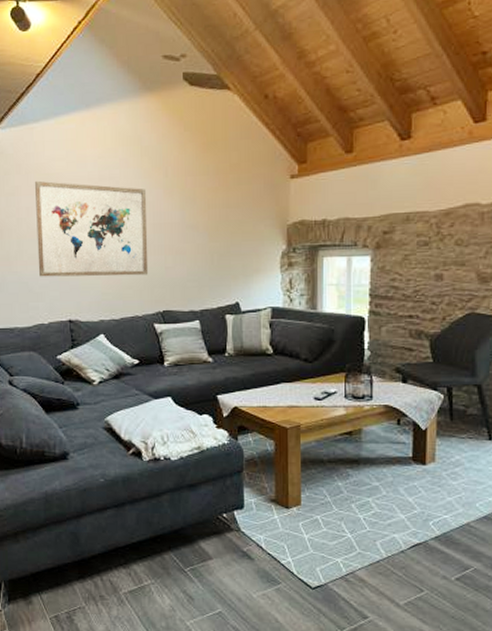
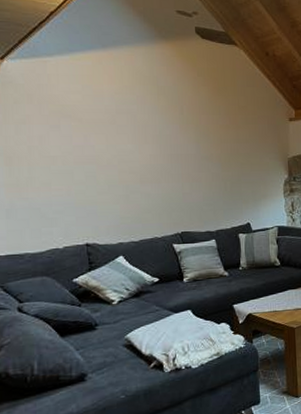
wall art: present [34,180,149,277] -> none [47,111,167,203]

